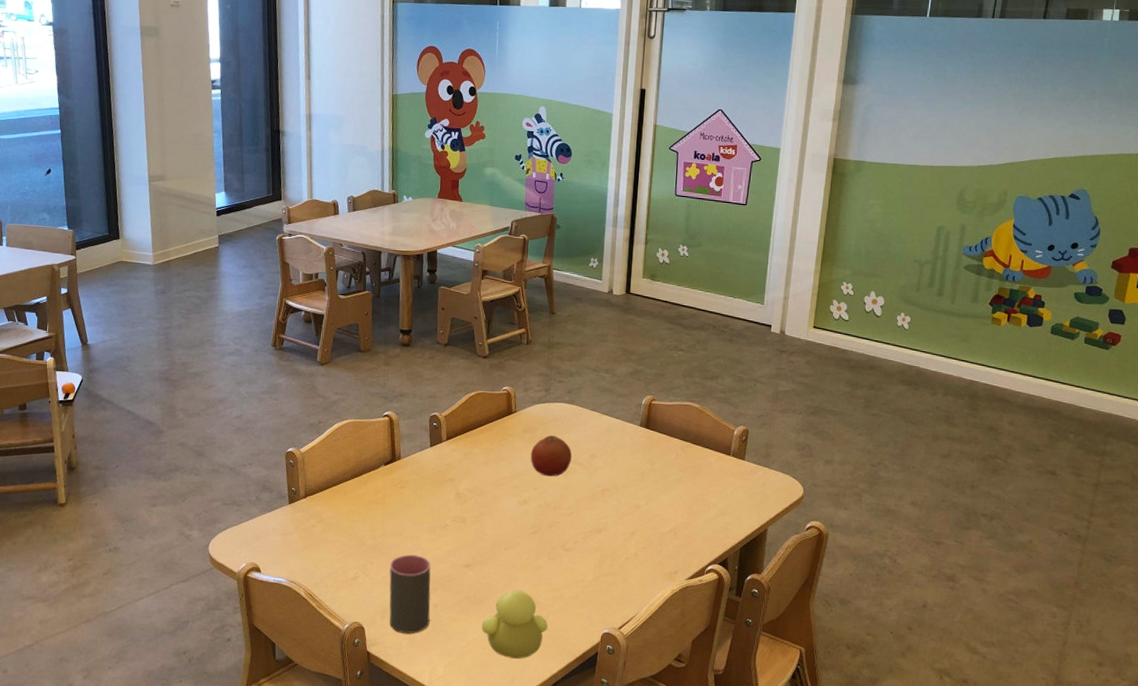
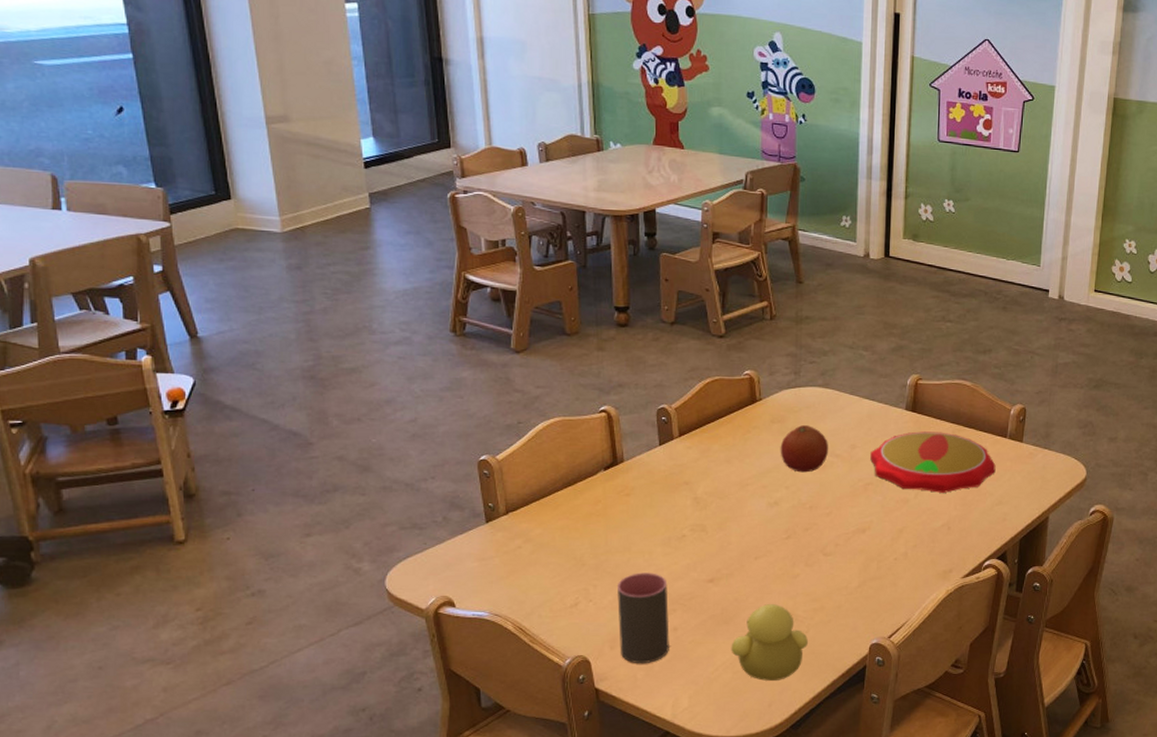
plate: none [608,446,720,502] -> present [870,431,996,493]

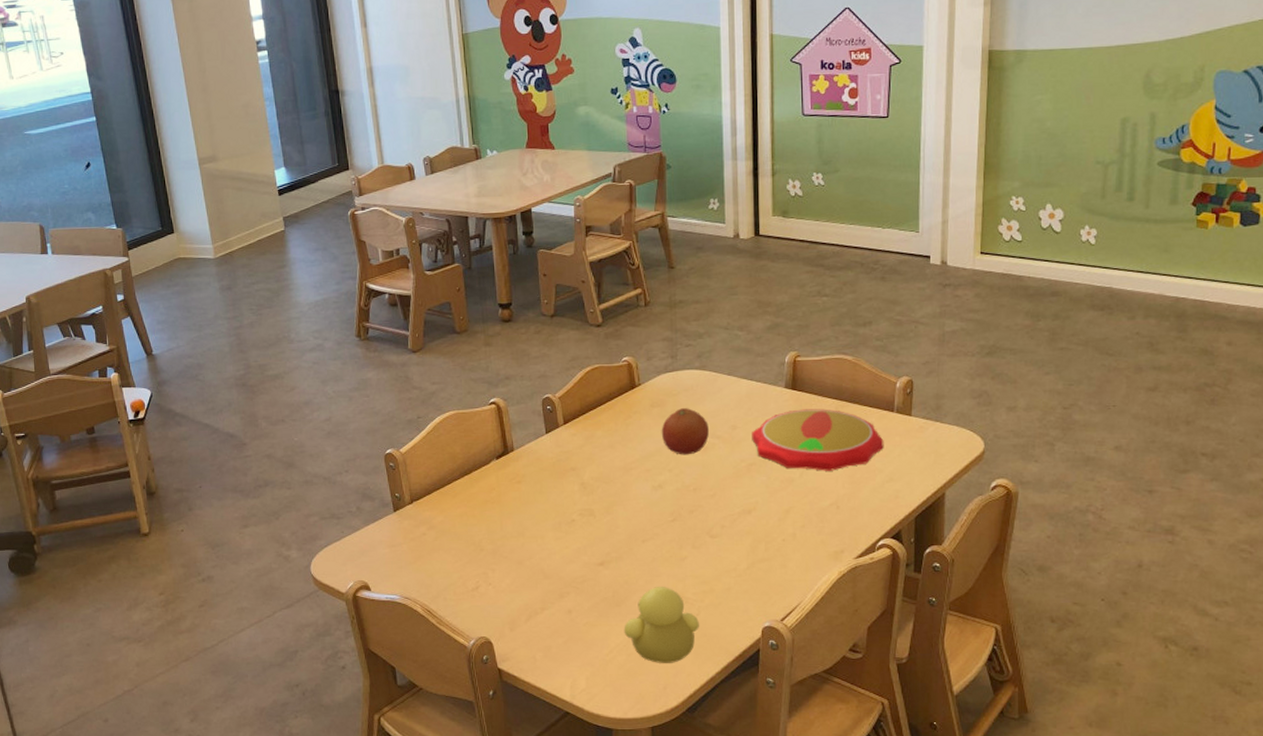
cup: present [617,573,669,663] -> none [514,557,565,645]

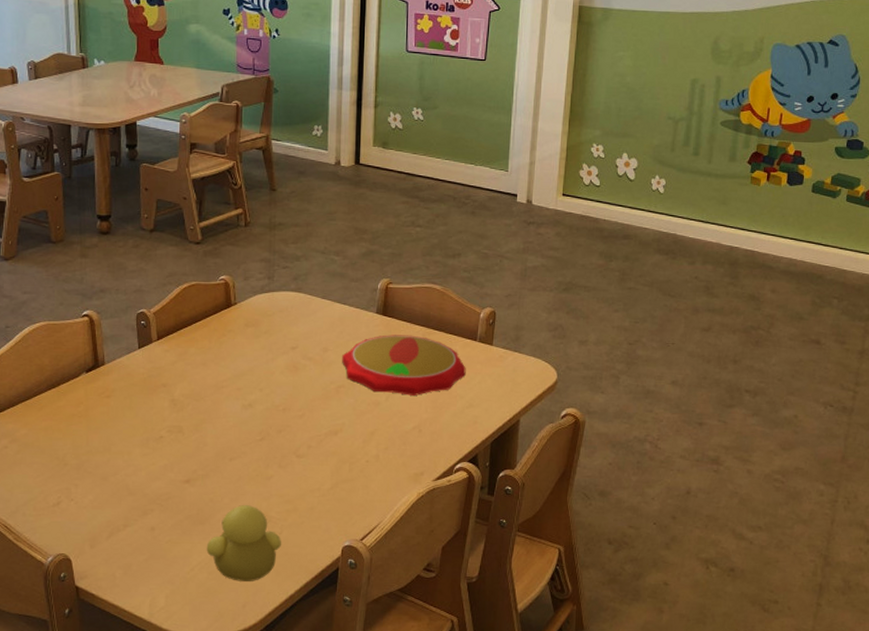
fruit: present [661,408,709,455] -> none [254,329,301,375]

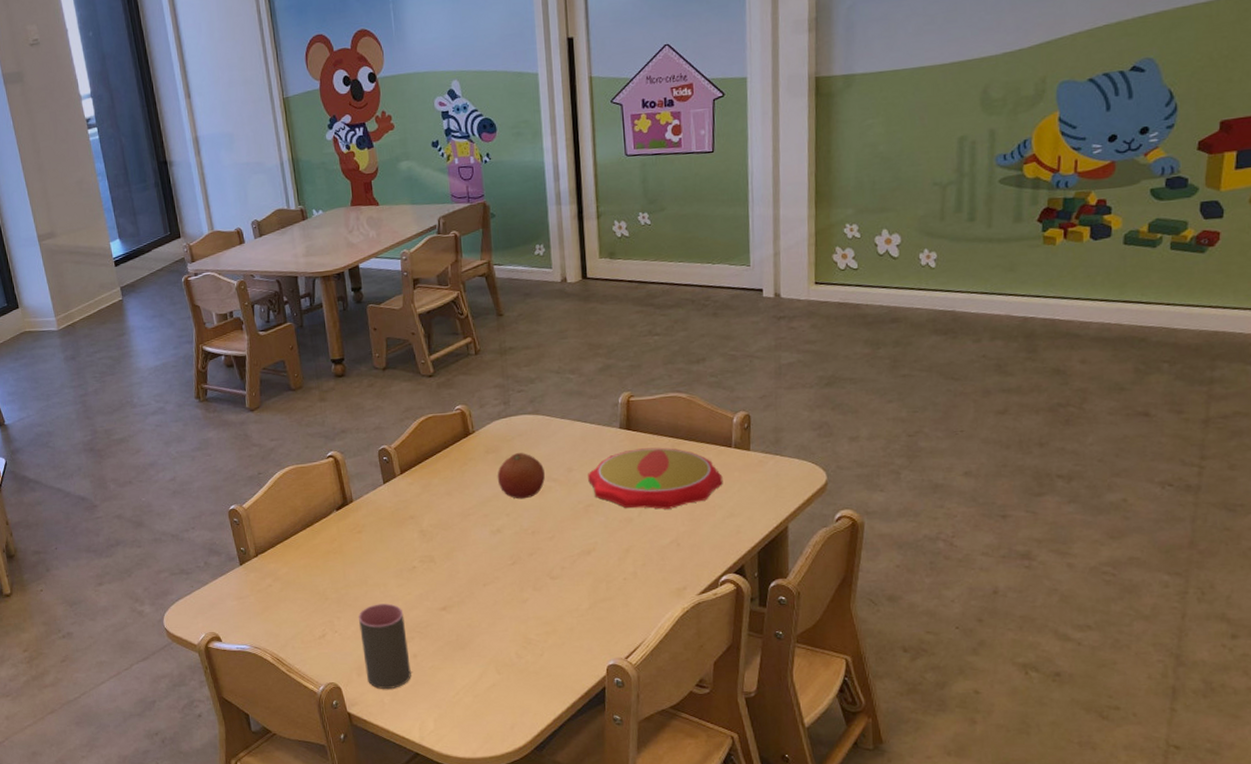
cup: none [98,473,147,562] -> present [358,603,411,689]
toy duck: present [206,505,281,581] -> none [469,629,544,704]
fruit: none [254,329,301,375] -> present [497,453,545,500]

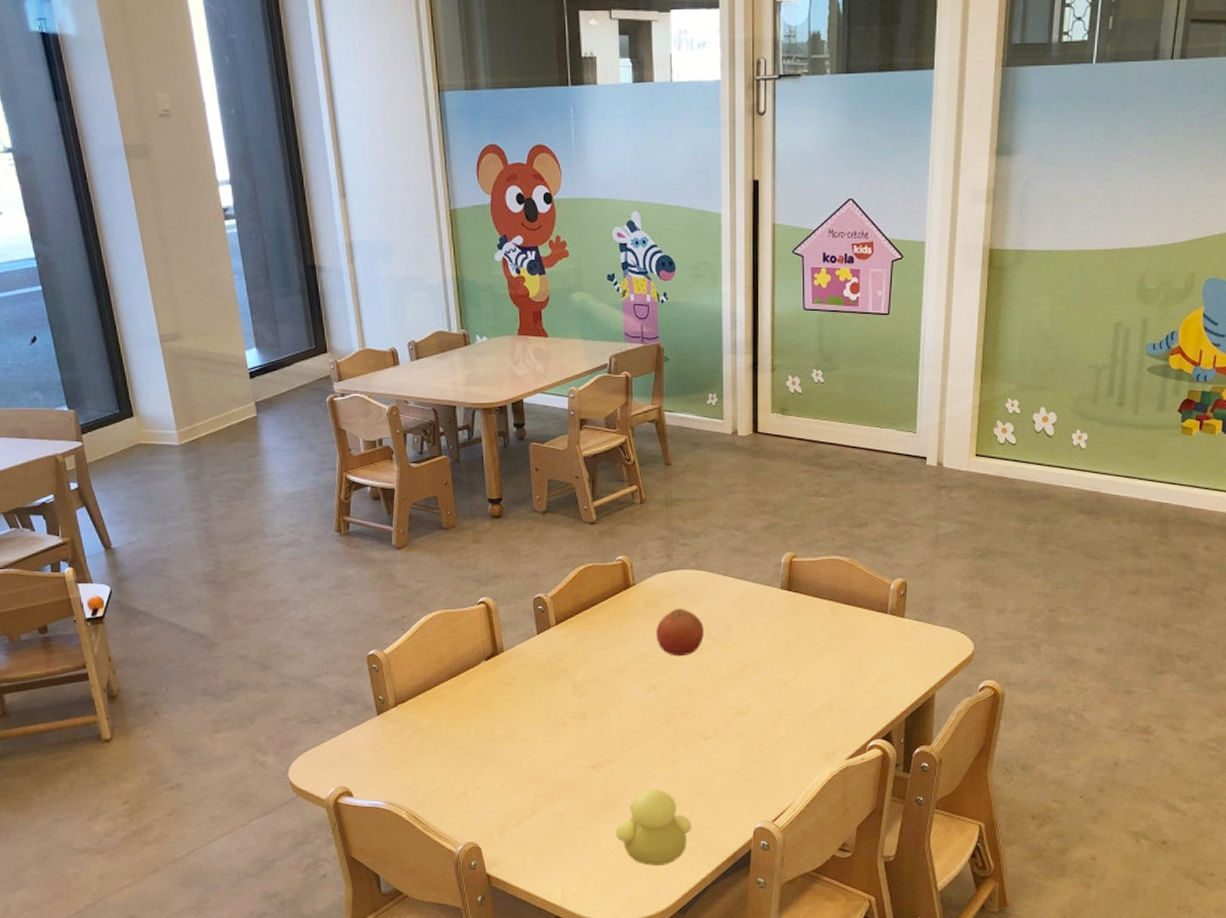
cup: present [358,603,411,689] -> none [503,760,556,849]
toy duck: none [469,629,544,704] -> present [615,789,691,866]
plate: present [588,447,723,509] -> none [747,610,877,673]

